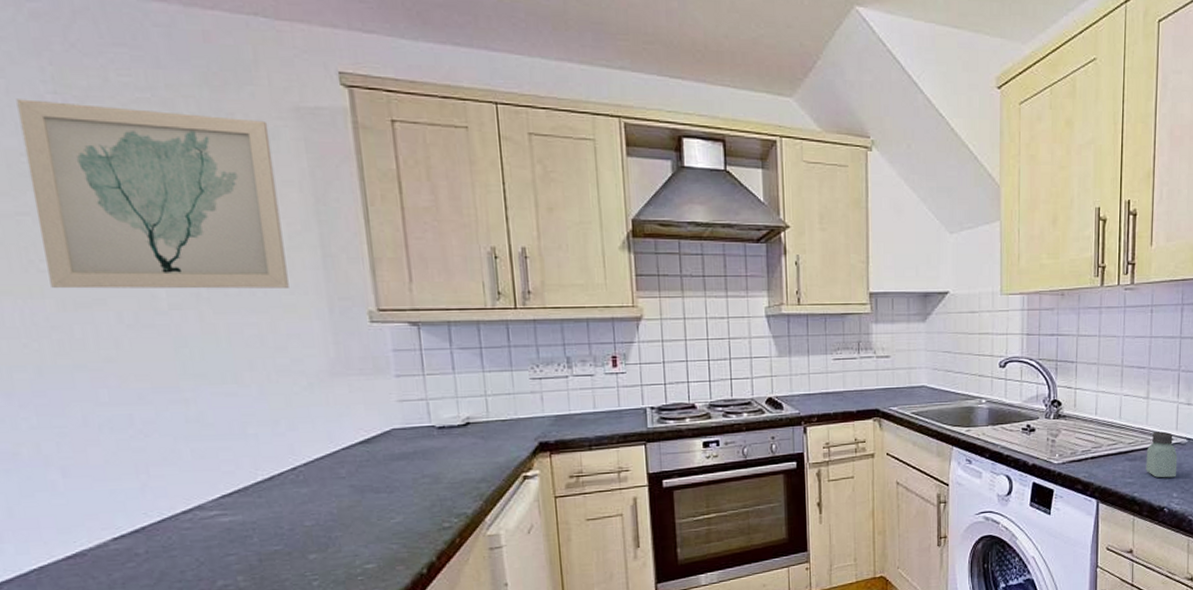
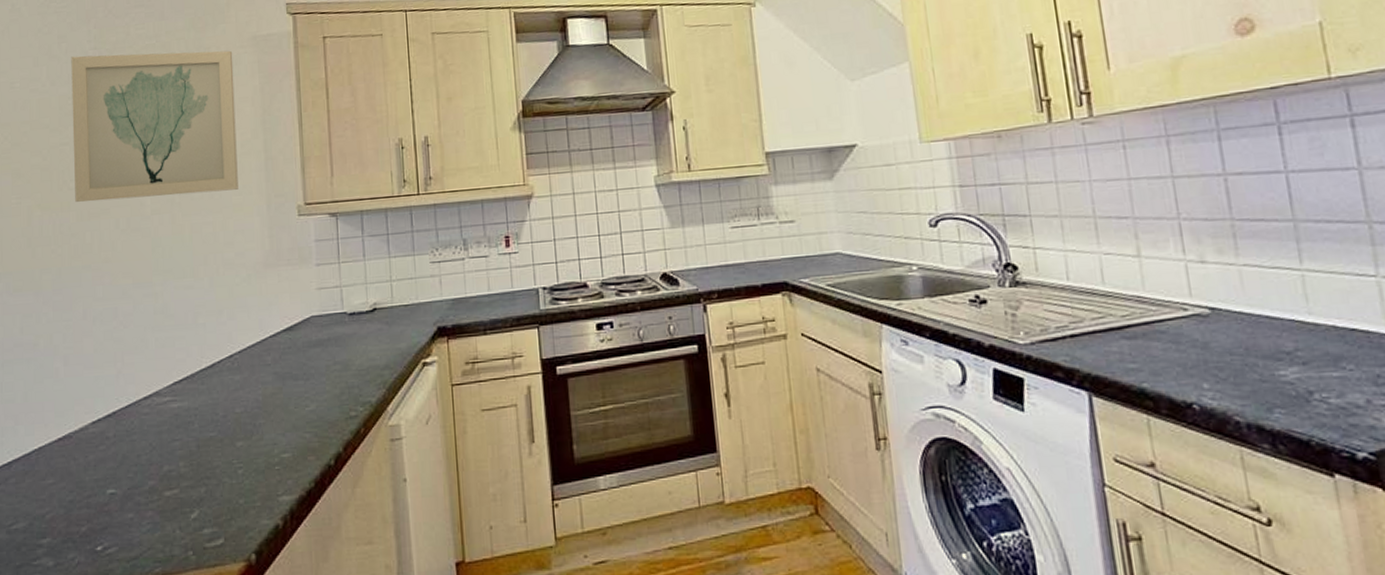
saltshaker: present [1146,431,1178,478] -> none [1150,299,1204,363]

